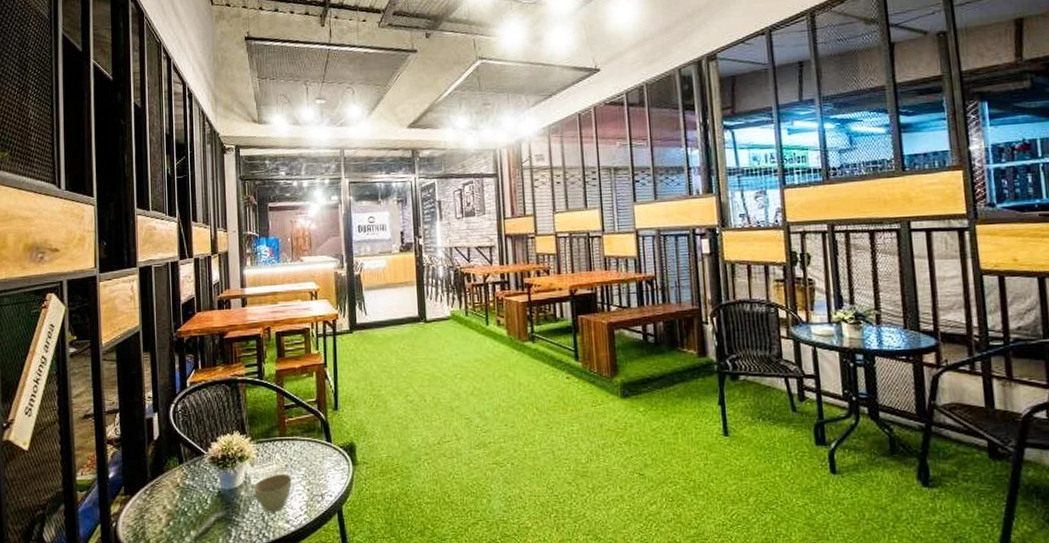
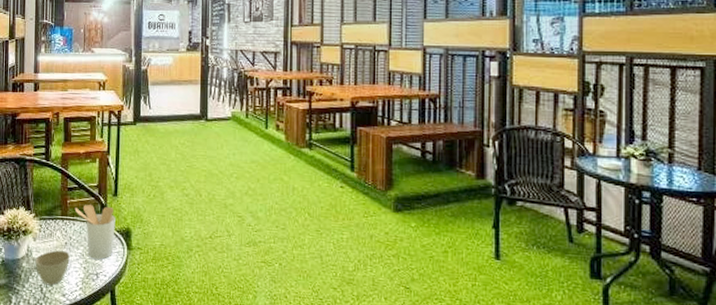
utensil holder: none [293,421,338,479] -> present [74,204,116,260]

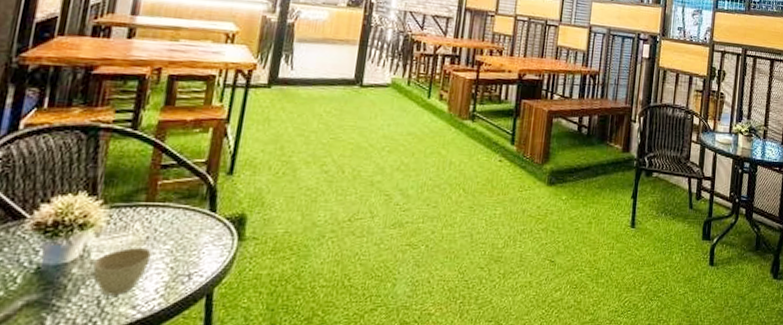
utensil holder: present [74,204,116,260] -> none [167,185,227,255]

